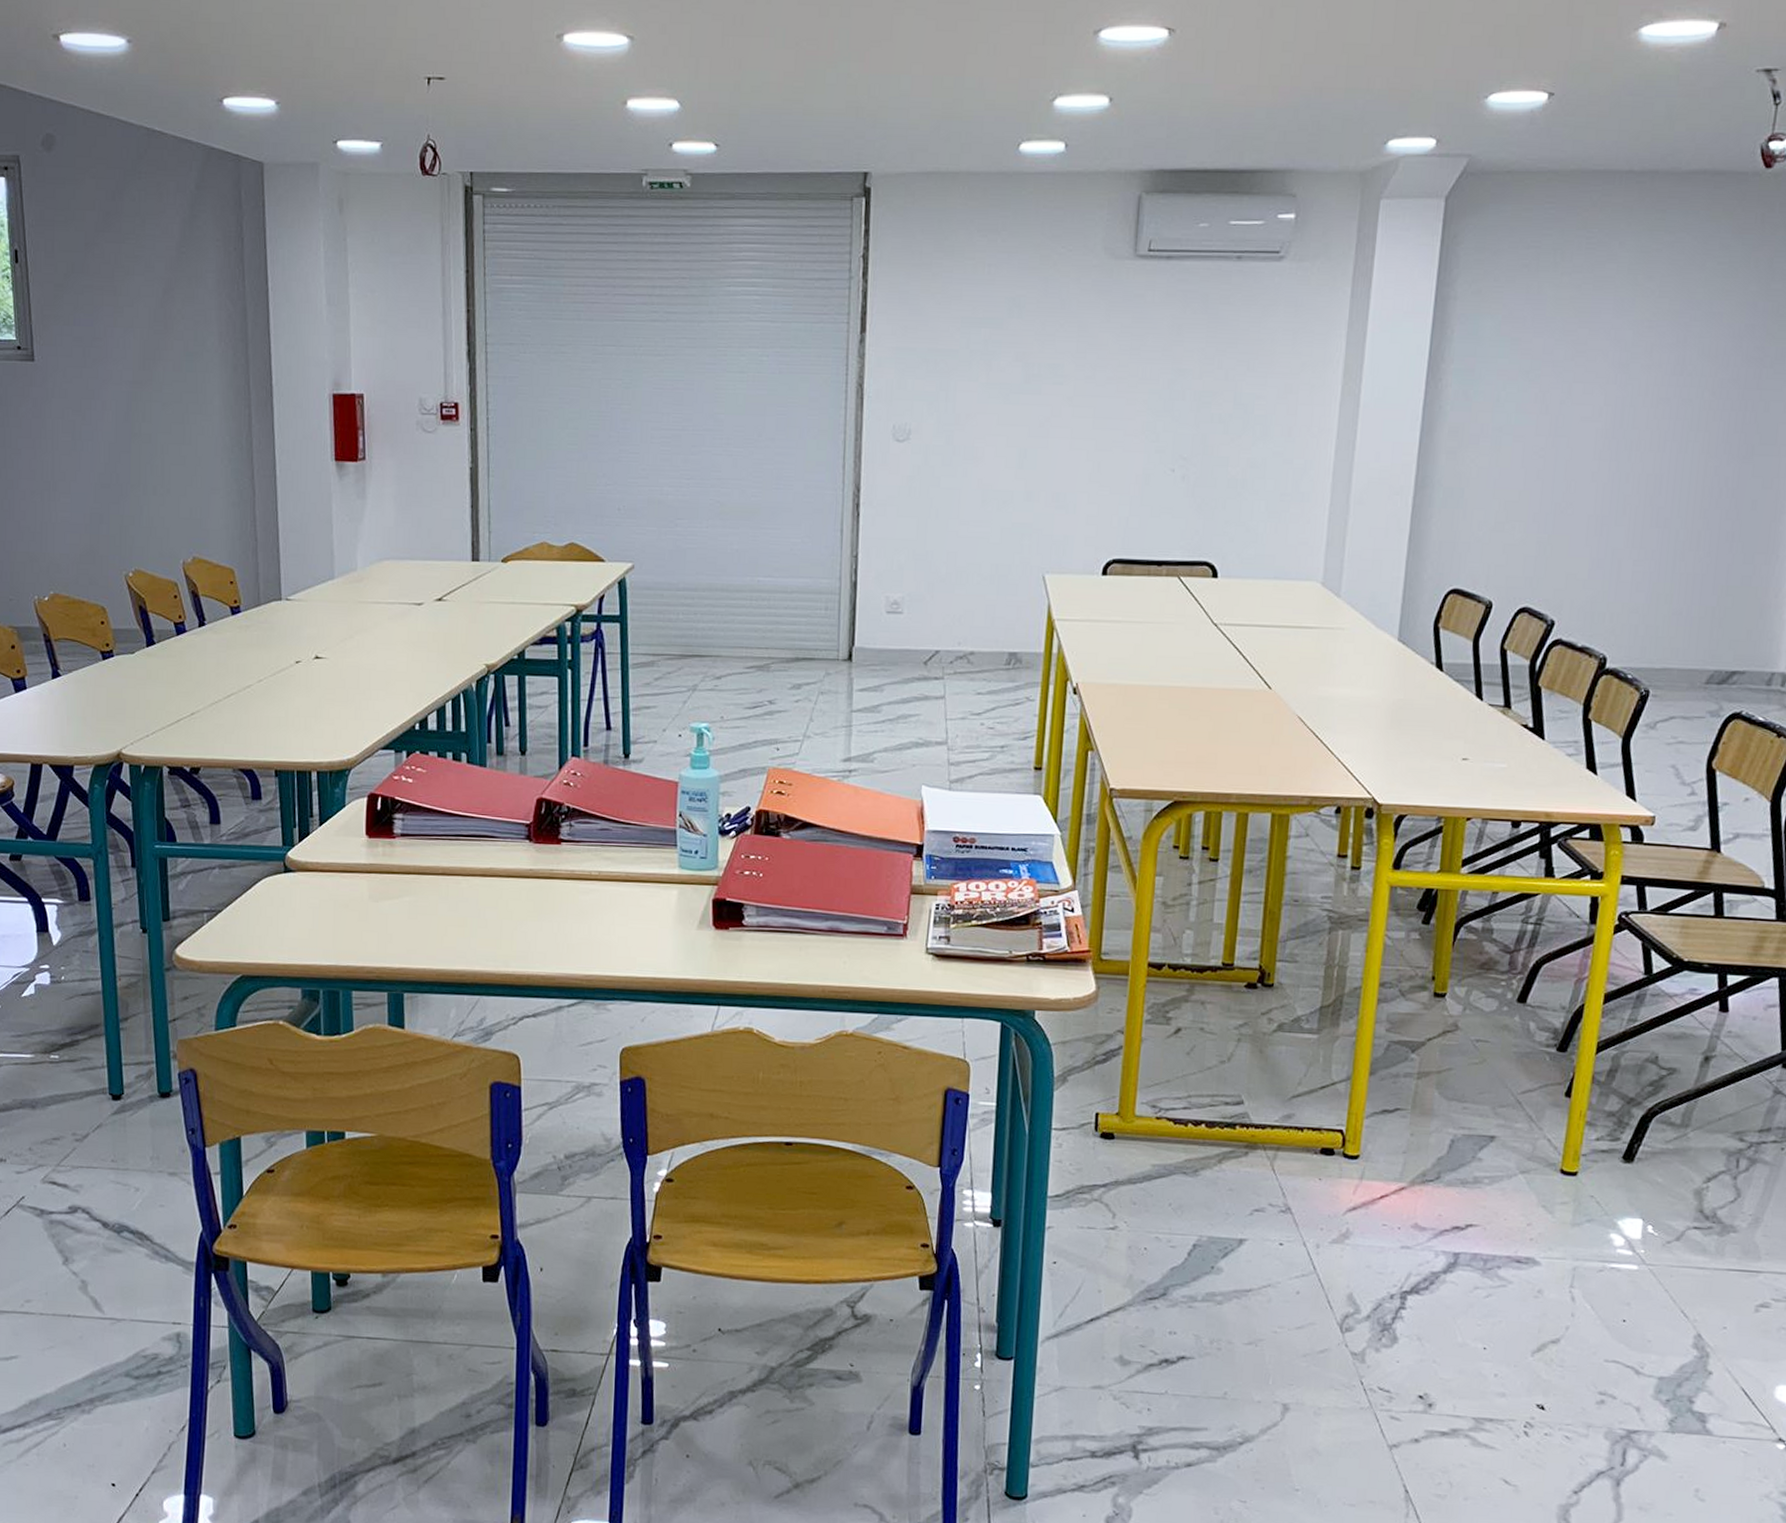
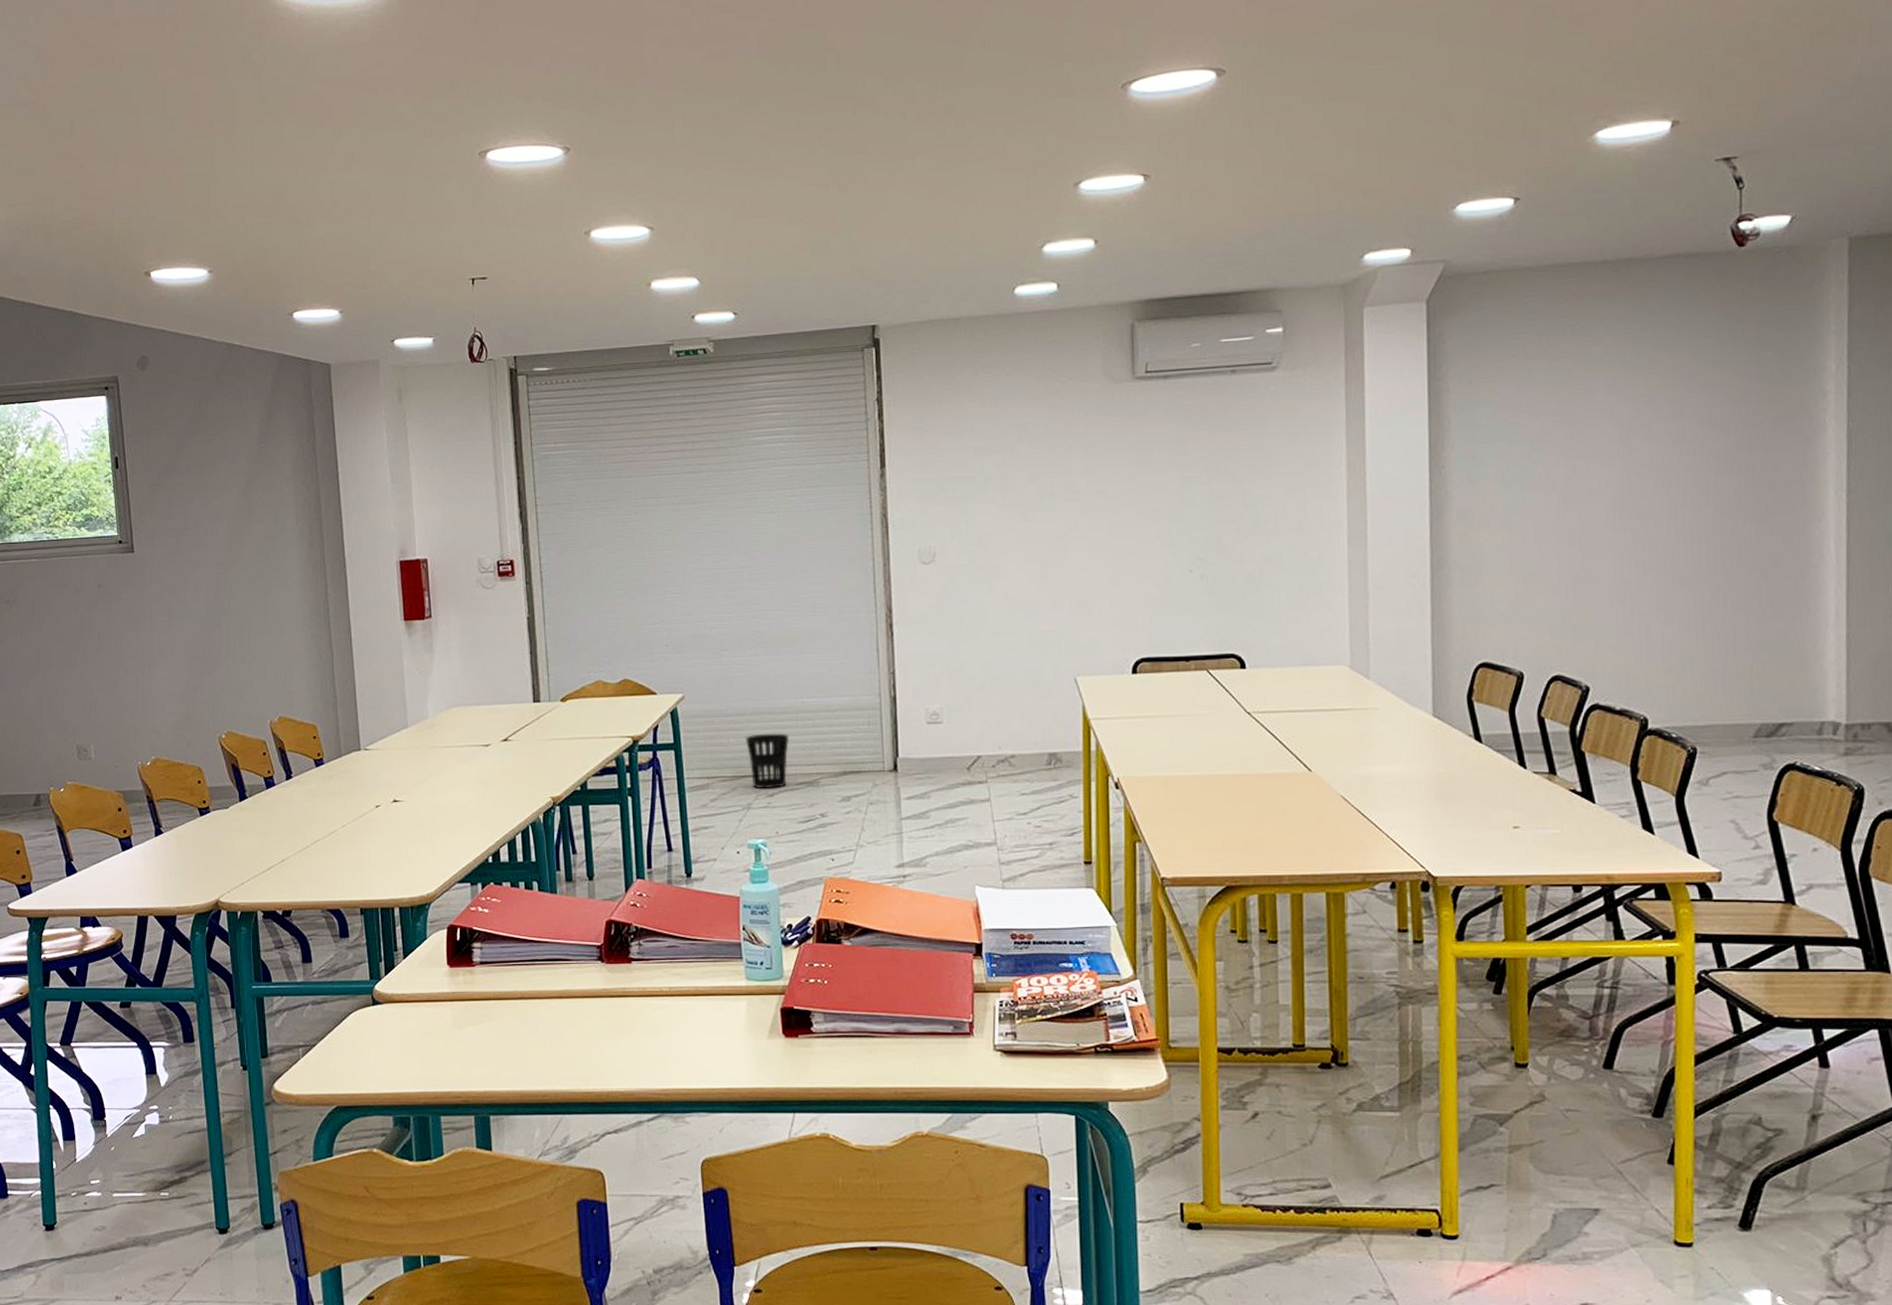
wastebasket: none [695,611,743,672] -> present [745,733,790,789]

